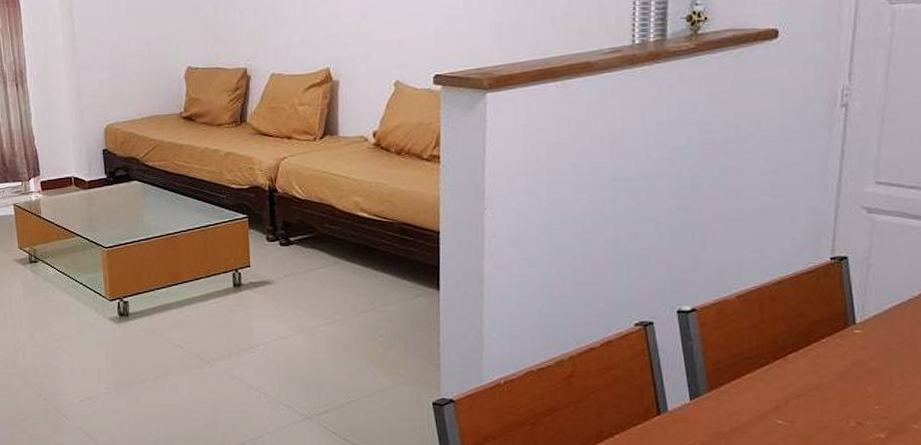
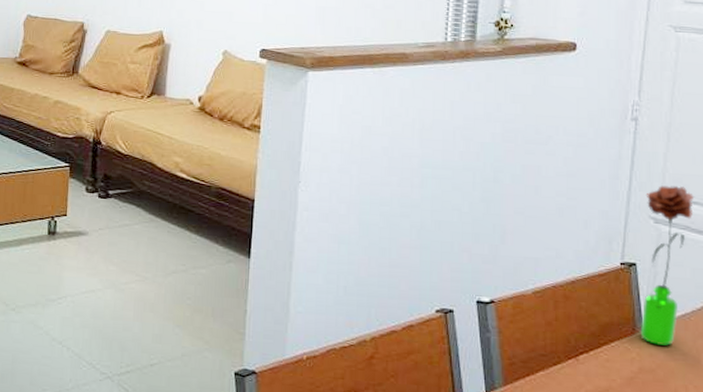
flower: none [852,171,912,337] -> present [640,185,695,346]

